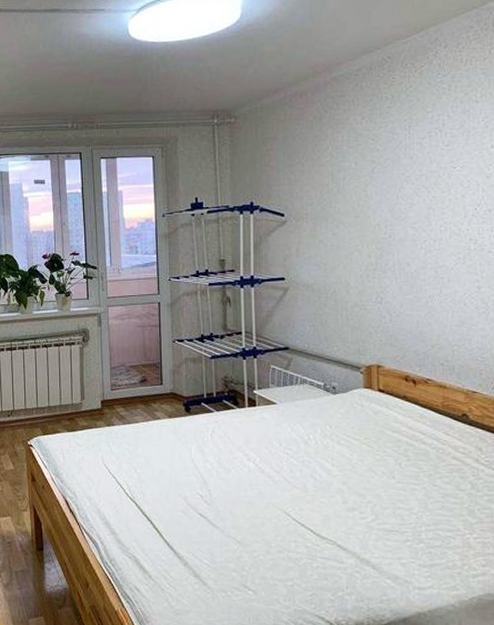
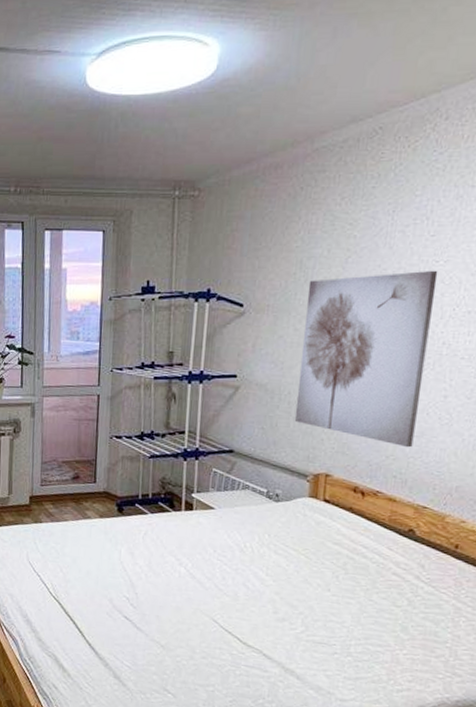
wall art: none [341,175,457,337] -> present [294,270,438,448]

